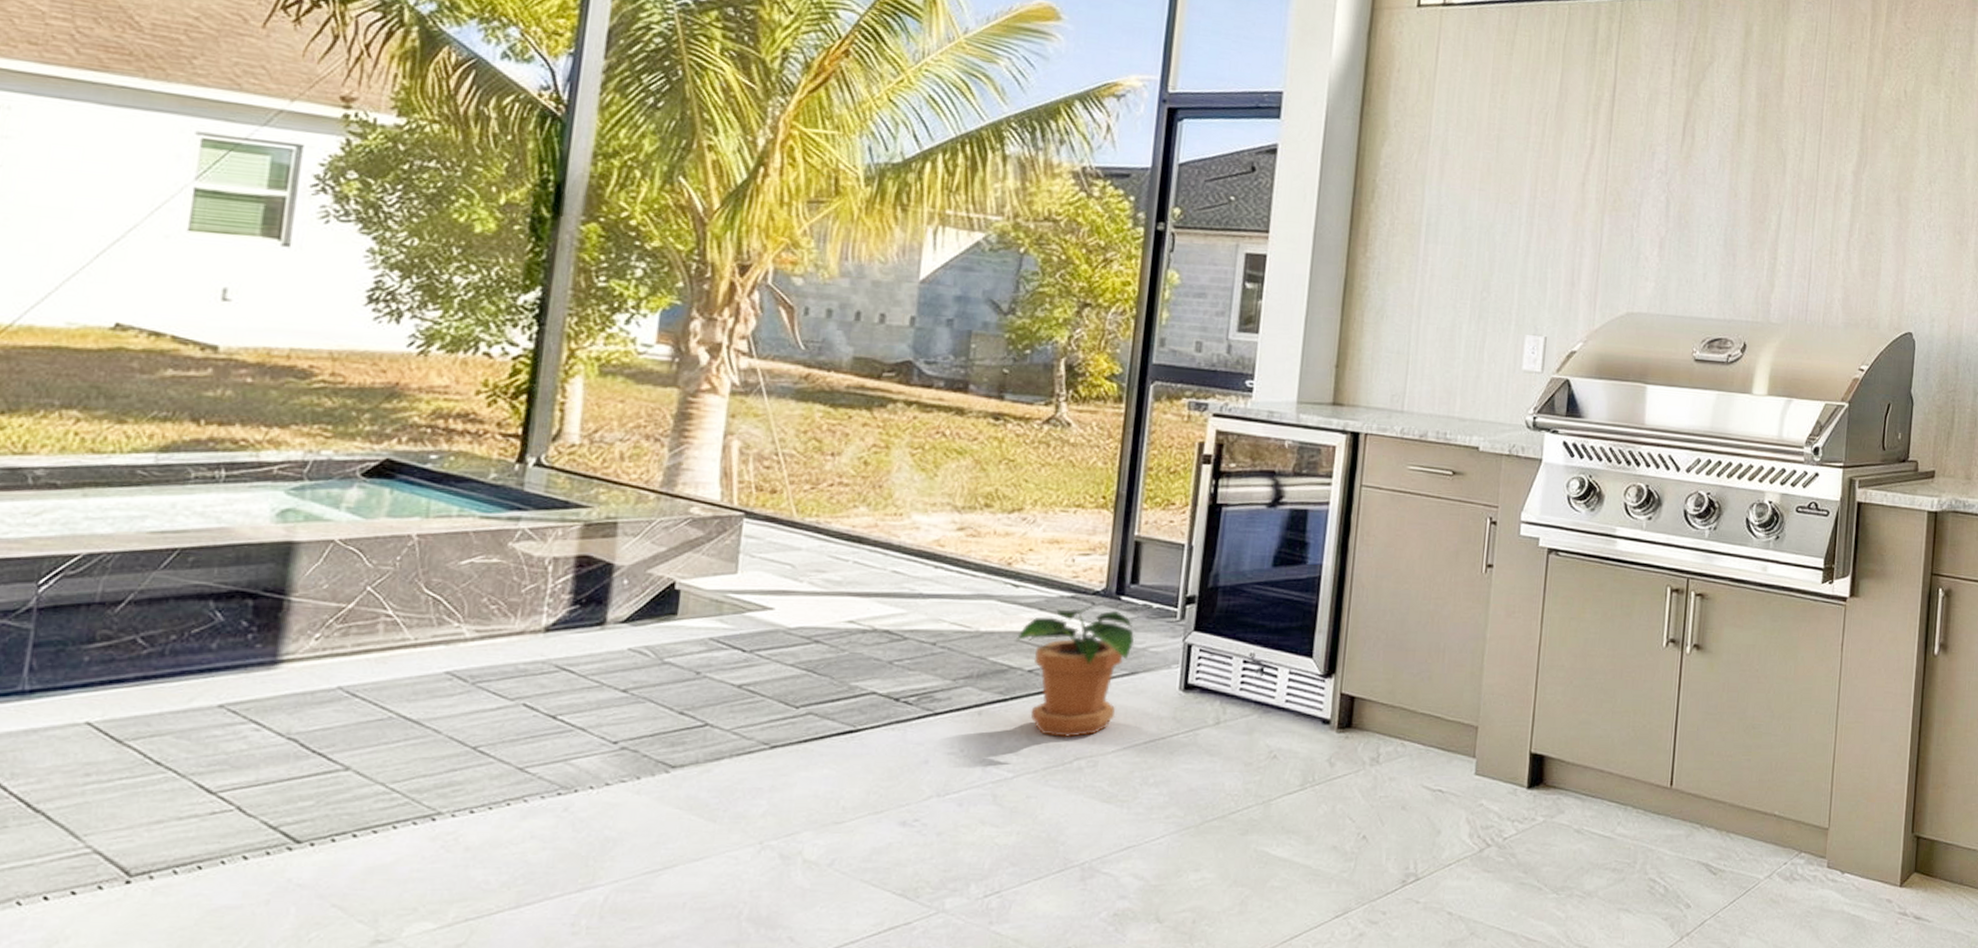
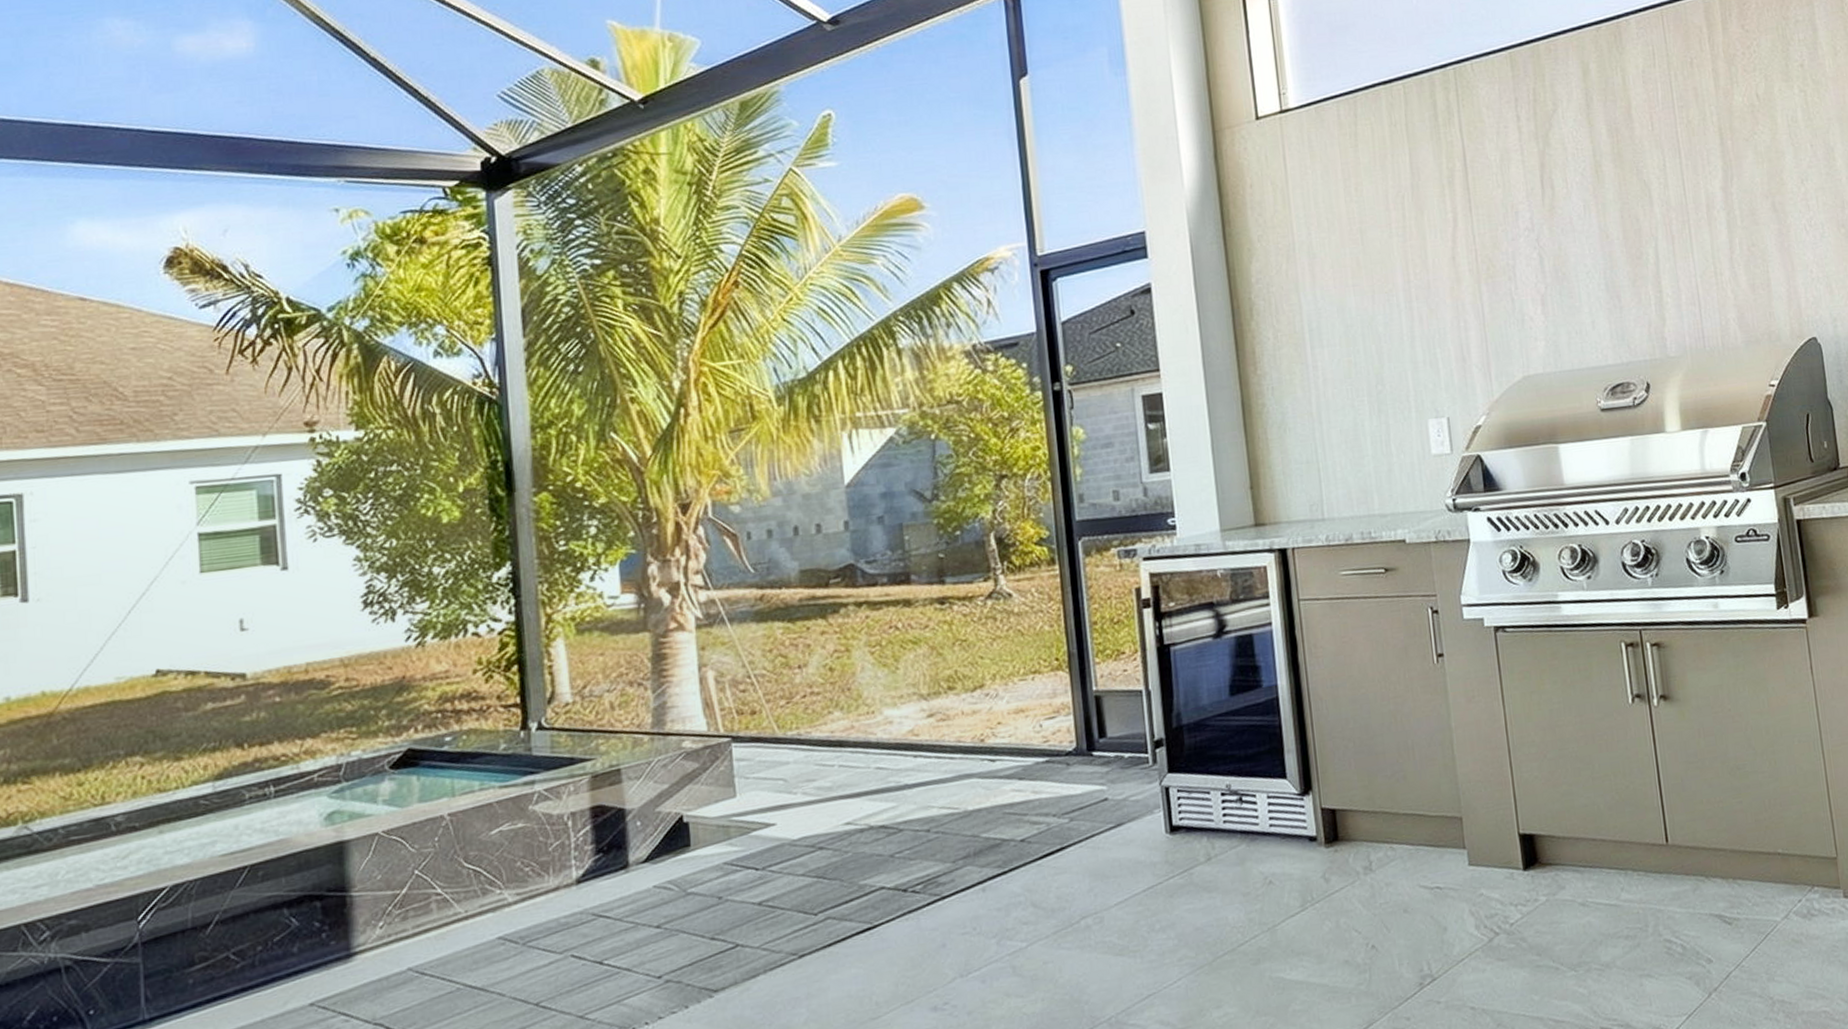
potted plant: present [1017,606,1134,738] -> none [1003,766,1113,900]

